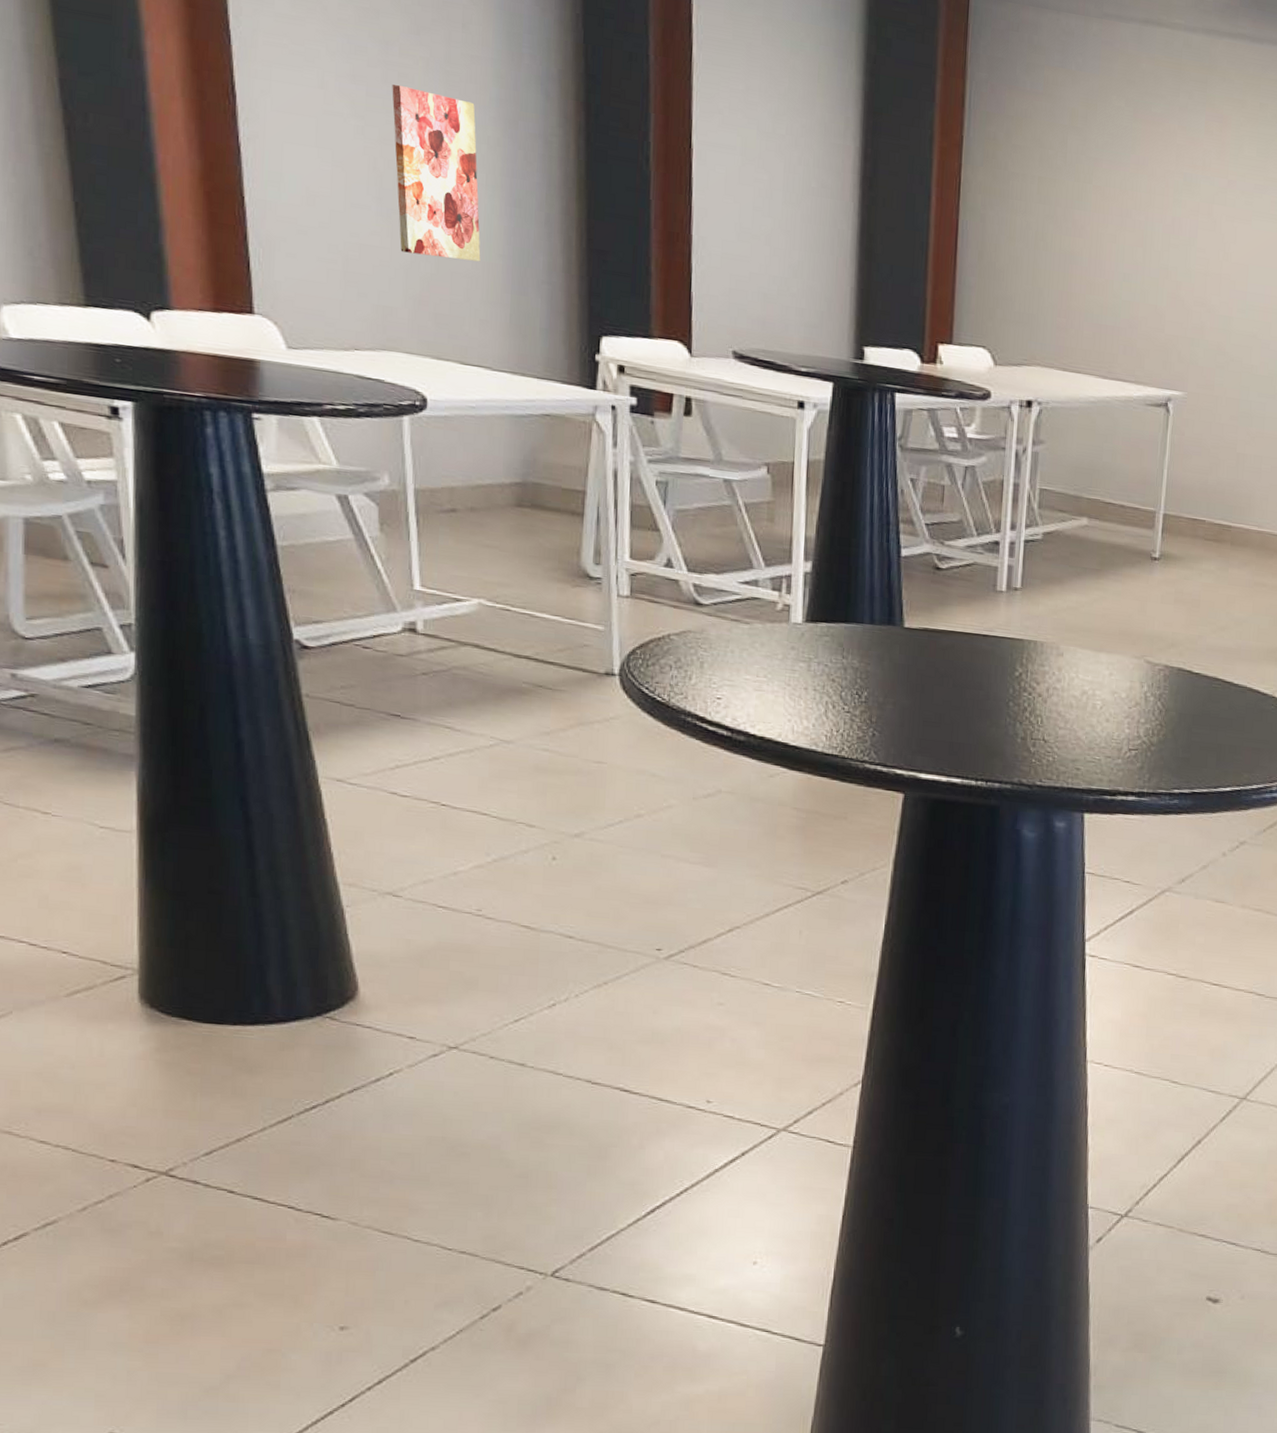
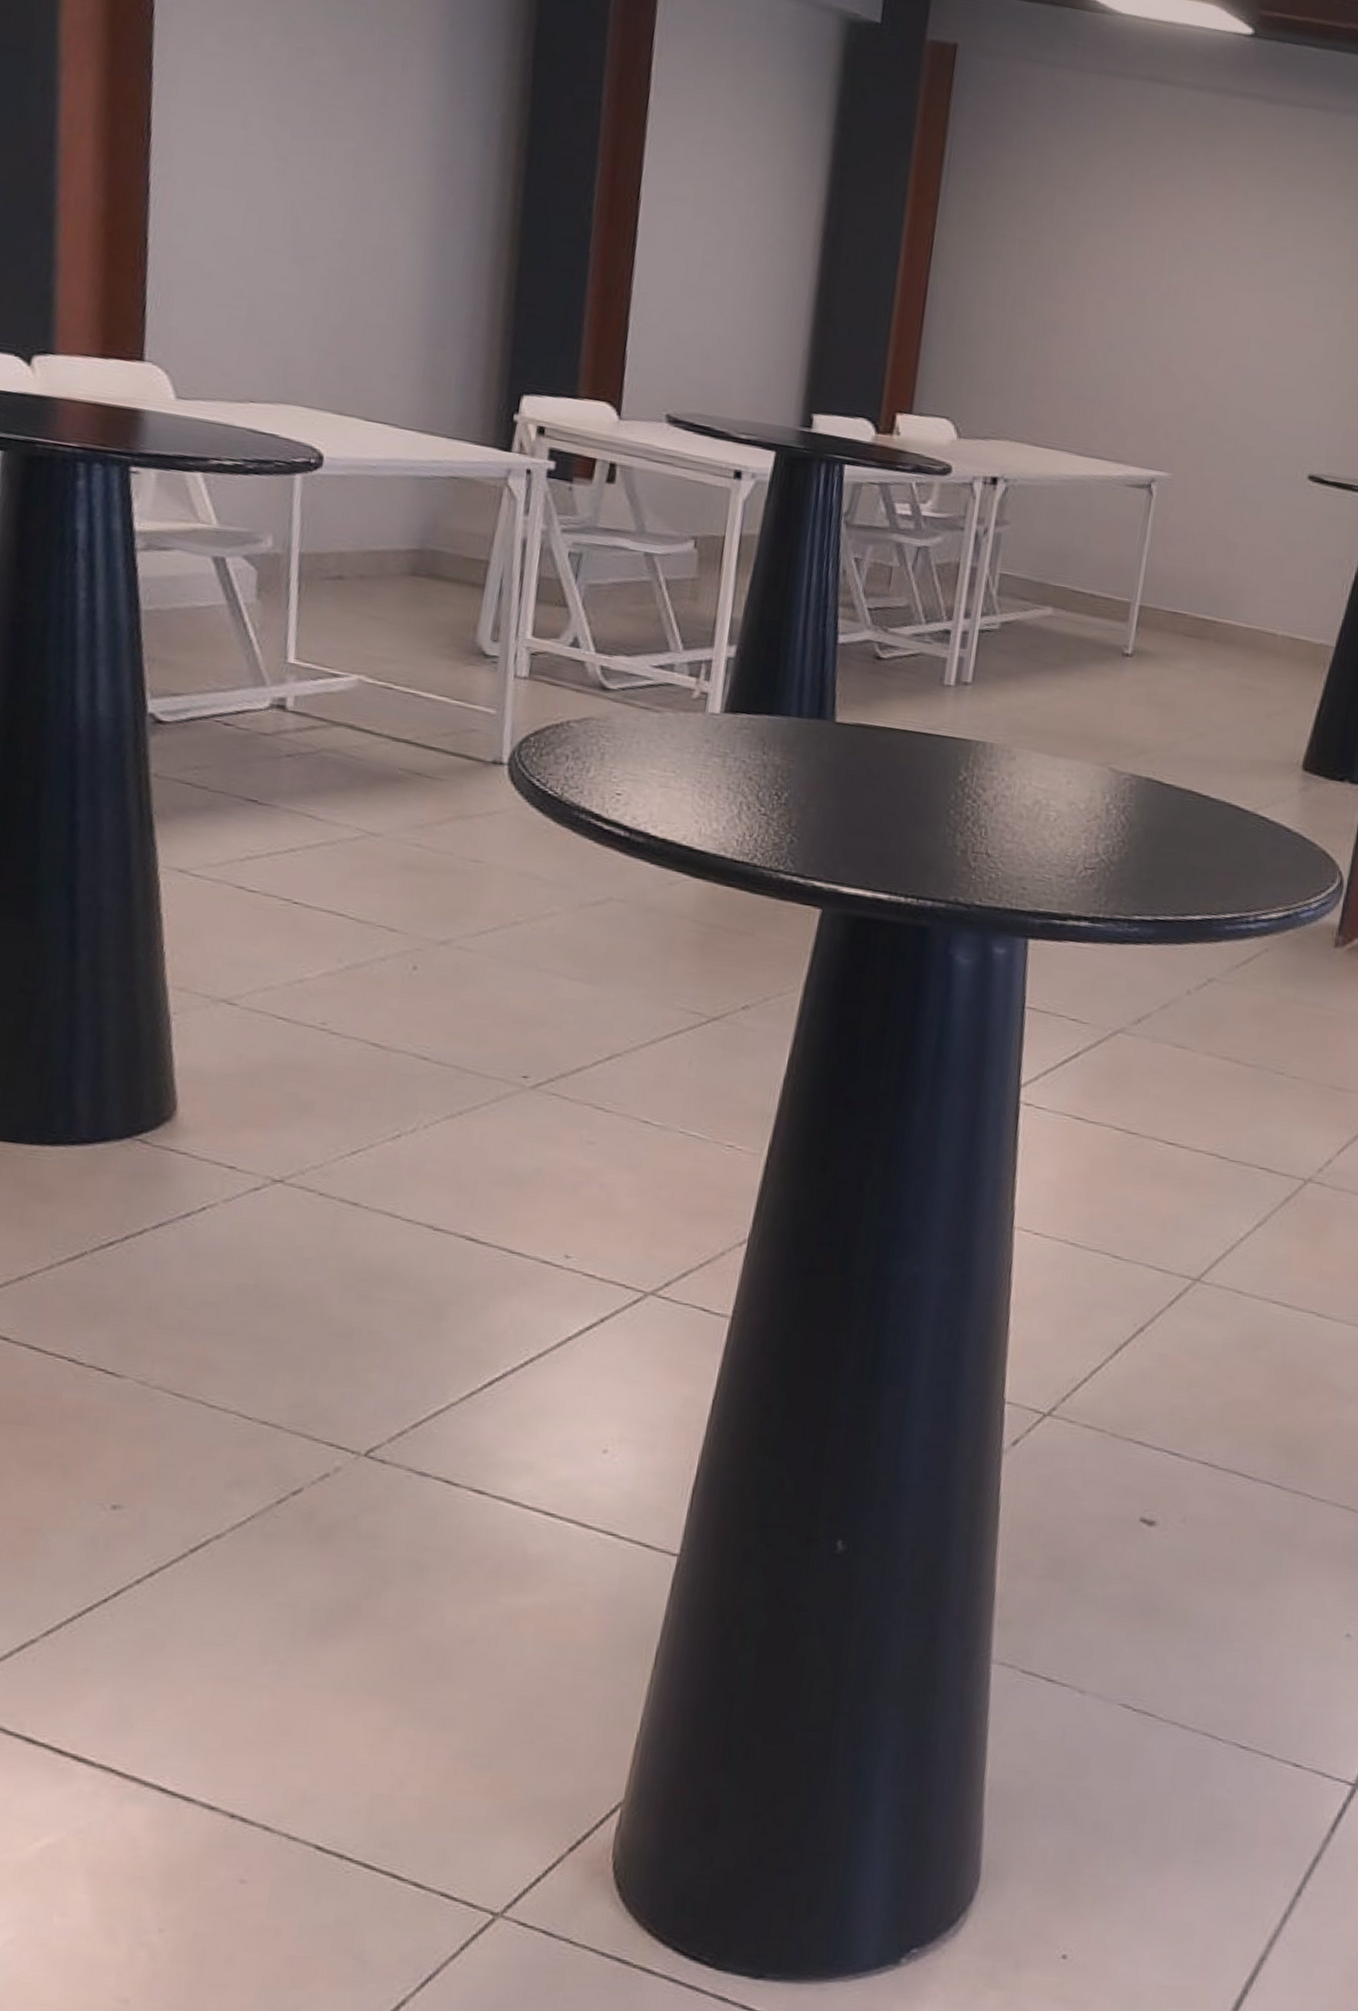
wall art: present [392,85,481,262] -> none [311,126,408,313]

